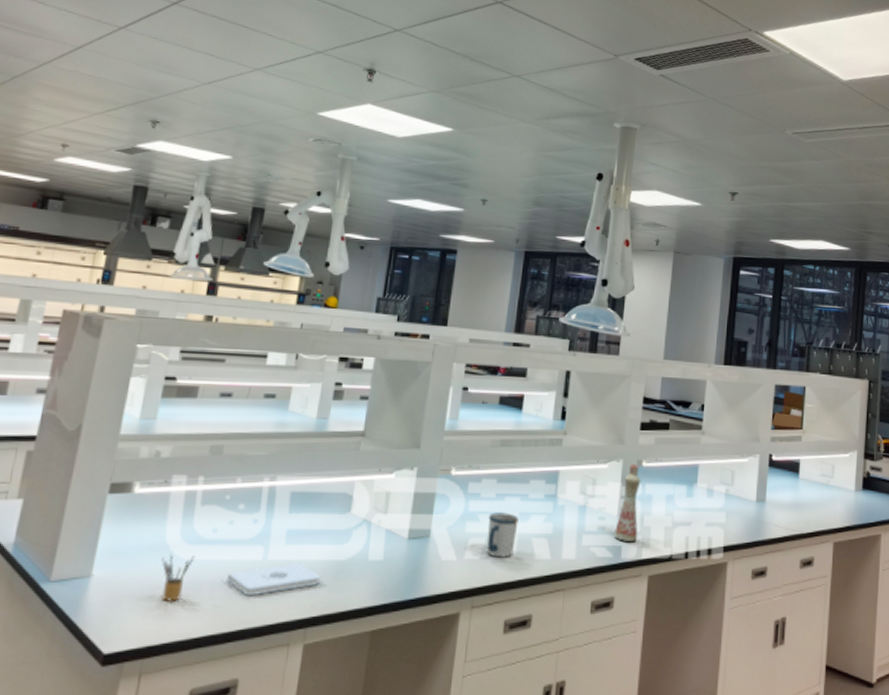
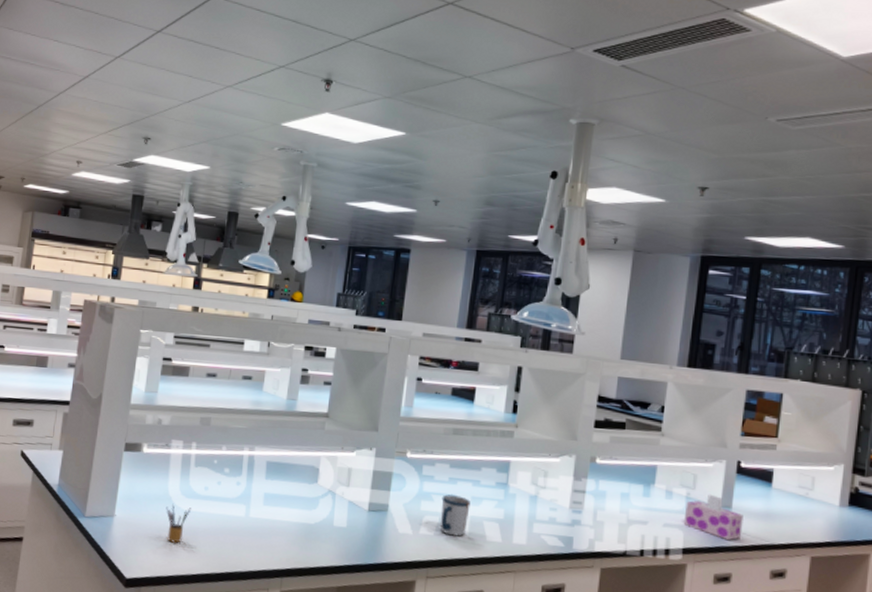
notepad: present [226,563,321,595] -> none [216,522,293,546]
bottle: present [614,463,641,541] -> none [566,459,595,534]
tissue box: none [723,489,776,534] -> present [683,494,743,541]

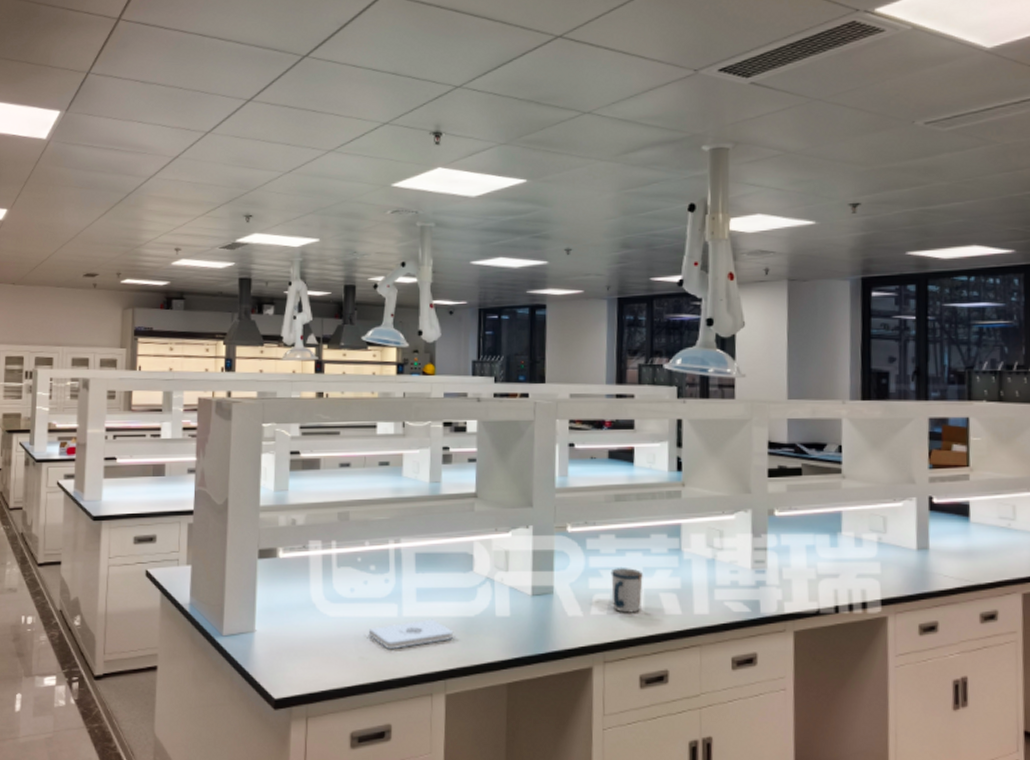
pencil box: present [165,503,192,543] -> none [310,610,339,654]
notepad: none [216,522,293,546] -> present [368,619,453,649]
tissue box: present [683,494,743,541] -> none [878,536,944,586]

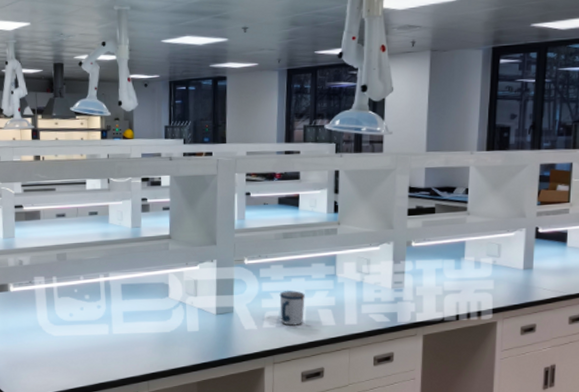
notepad: present [368,619,453,649] -> none [85,335,153,359]

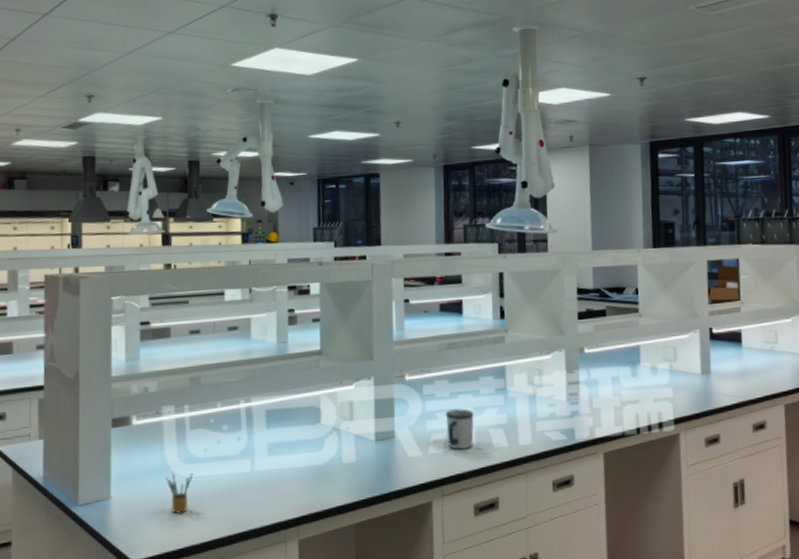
pencil box: none [38,331,61,365] -> present [165,472,194,514]

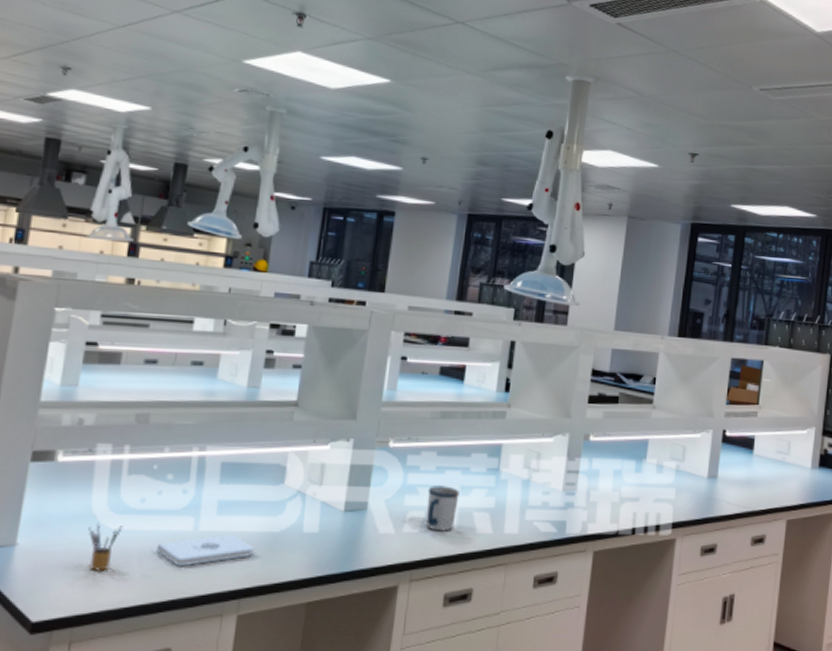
notepad: none [223,470,304,502] -> present [156,534,254,566]

